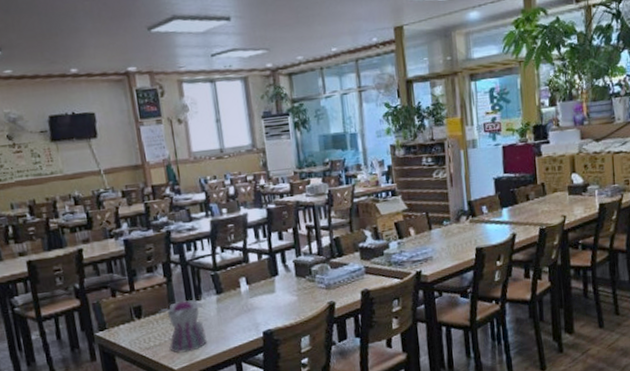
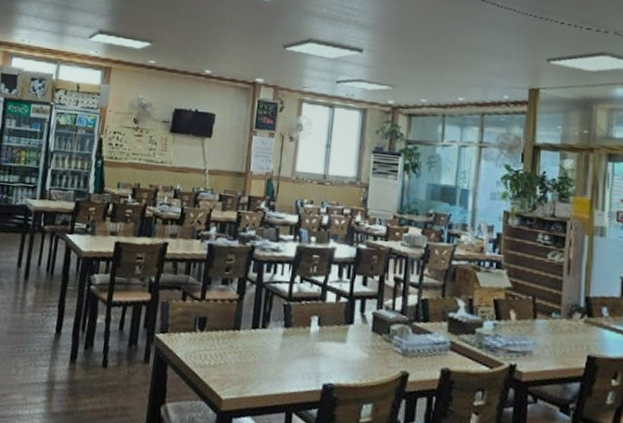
teapot: present [158,298,207,353] -> none [222,323,269,384]

